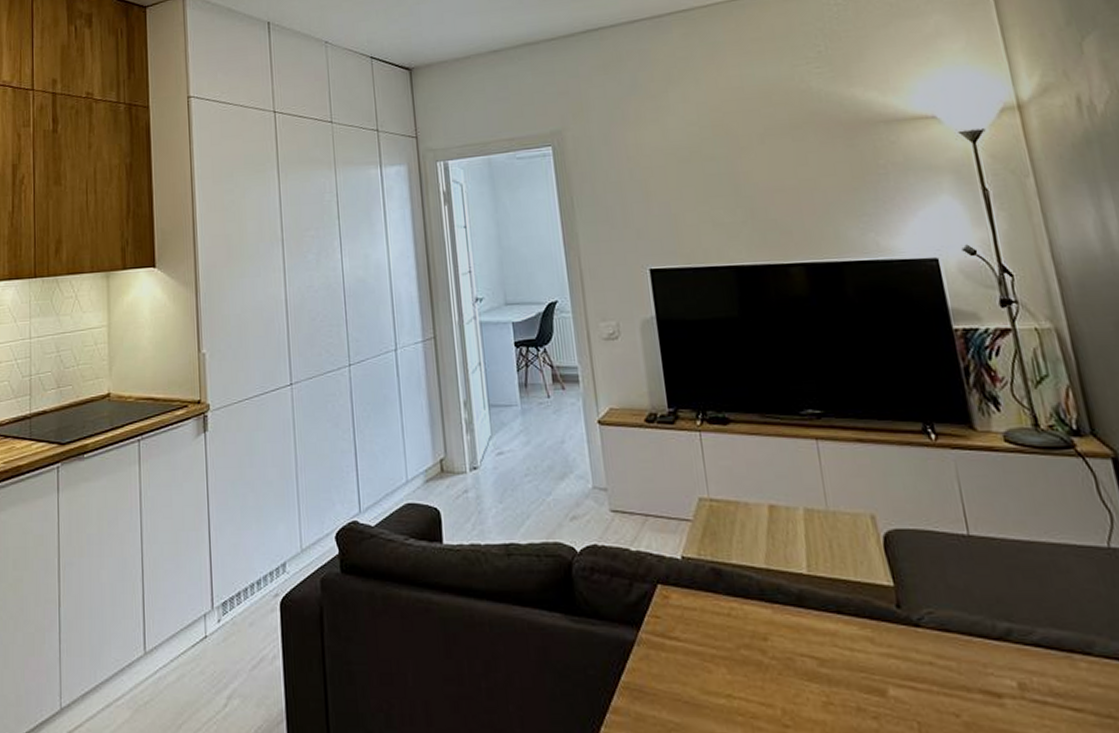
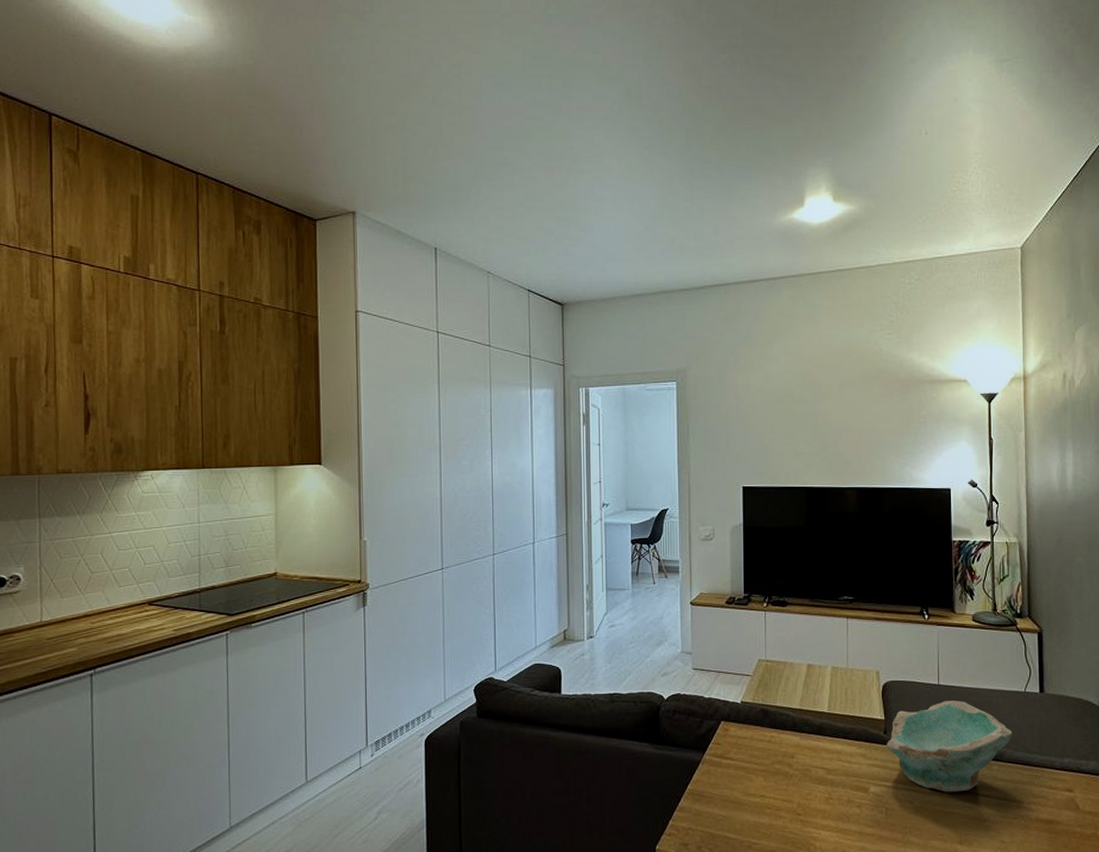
bowl: none [902,560,1102,702] -> present [886,701,1013,793]

